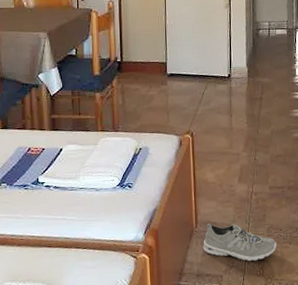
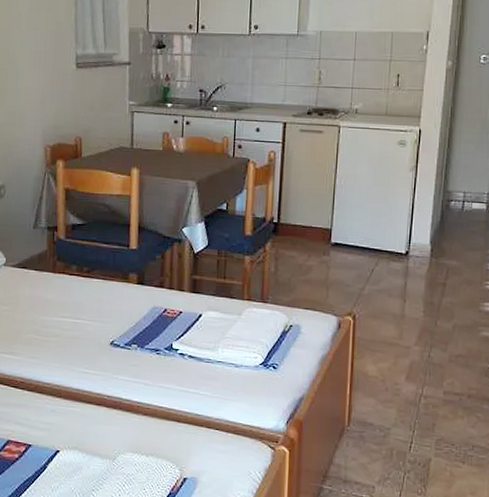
sneaker: present [203,223,277,262] -> none [354,423,446,477]

